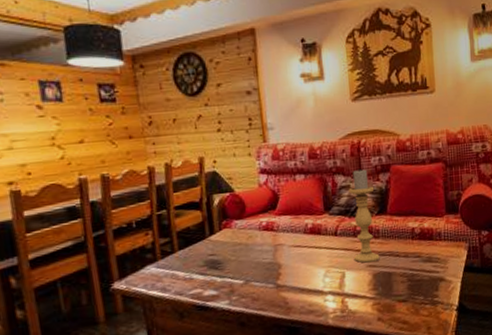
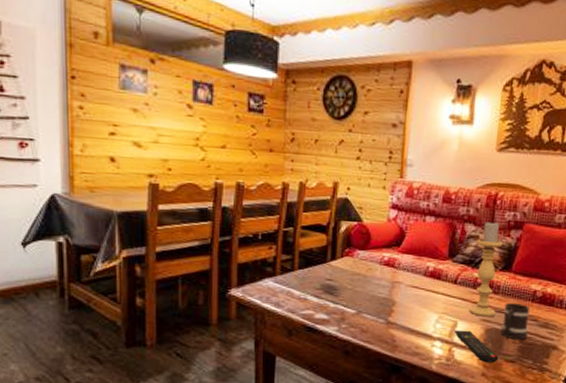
remote control: none [344,278,391,308] -> present [454,330,499,363]
mug: none [387,243,415,279] -> present [500,302,530,340]

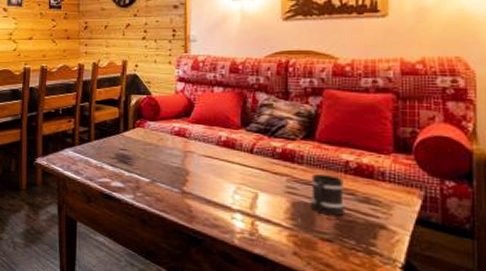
remote control: present [454,330,499,363] -> none [256,202,312,241]
candle holder: present [468,221,502,317] -> none [269,88,302,189]

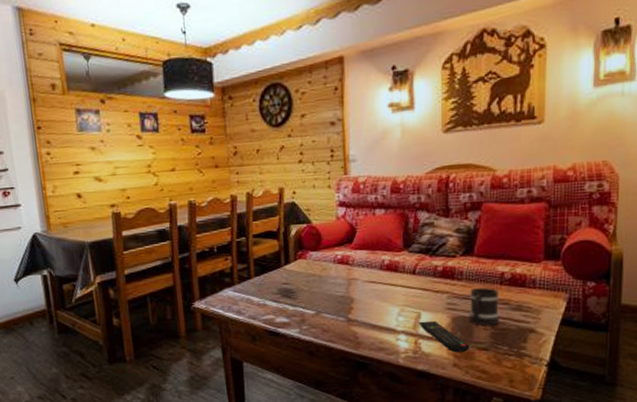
remote control: none [256,202,312,241] -> present [419,320,470,353]

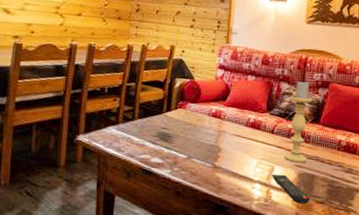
candle holder: none [431,205,461,305] -> present [284,80,312,163]
mug: present [468,287,500,326] -> none [311,150,336,184]

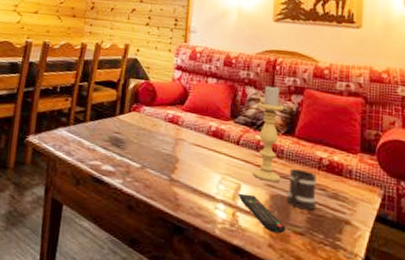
mug: none [311,150,336,184] -> present [286,168,317,211]

